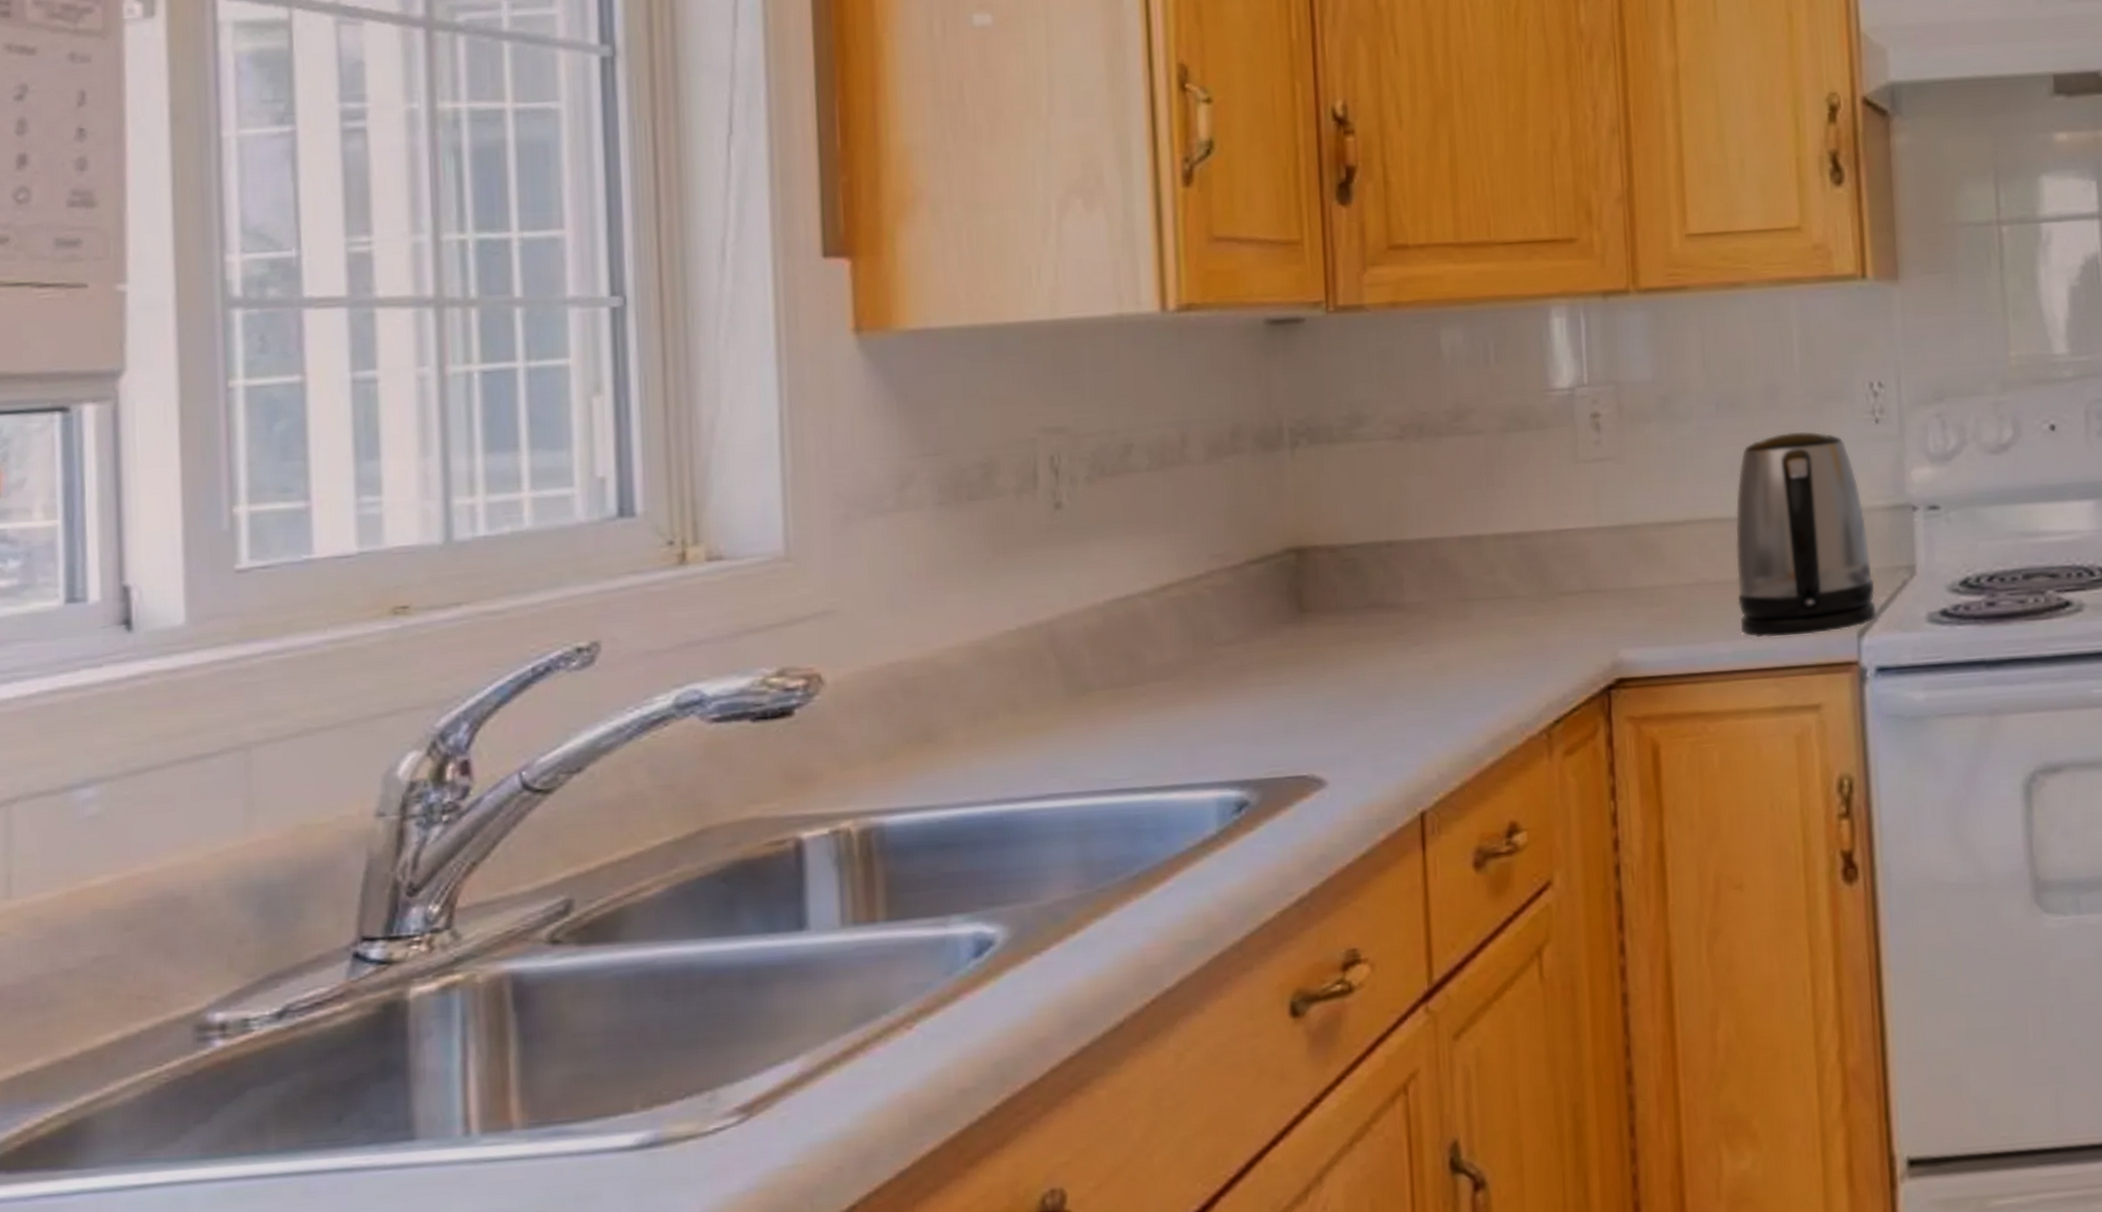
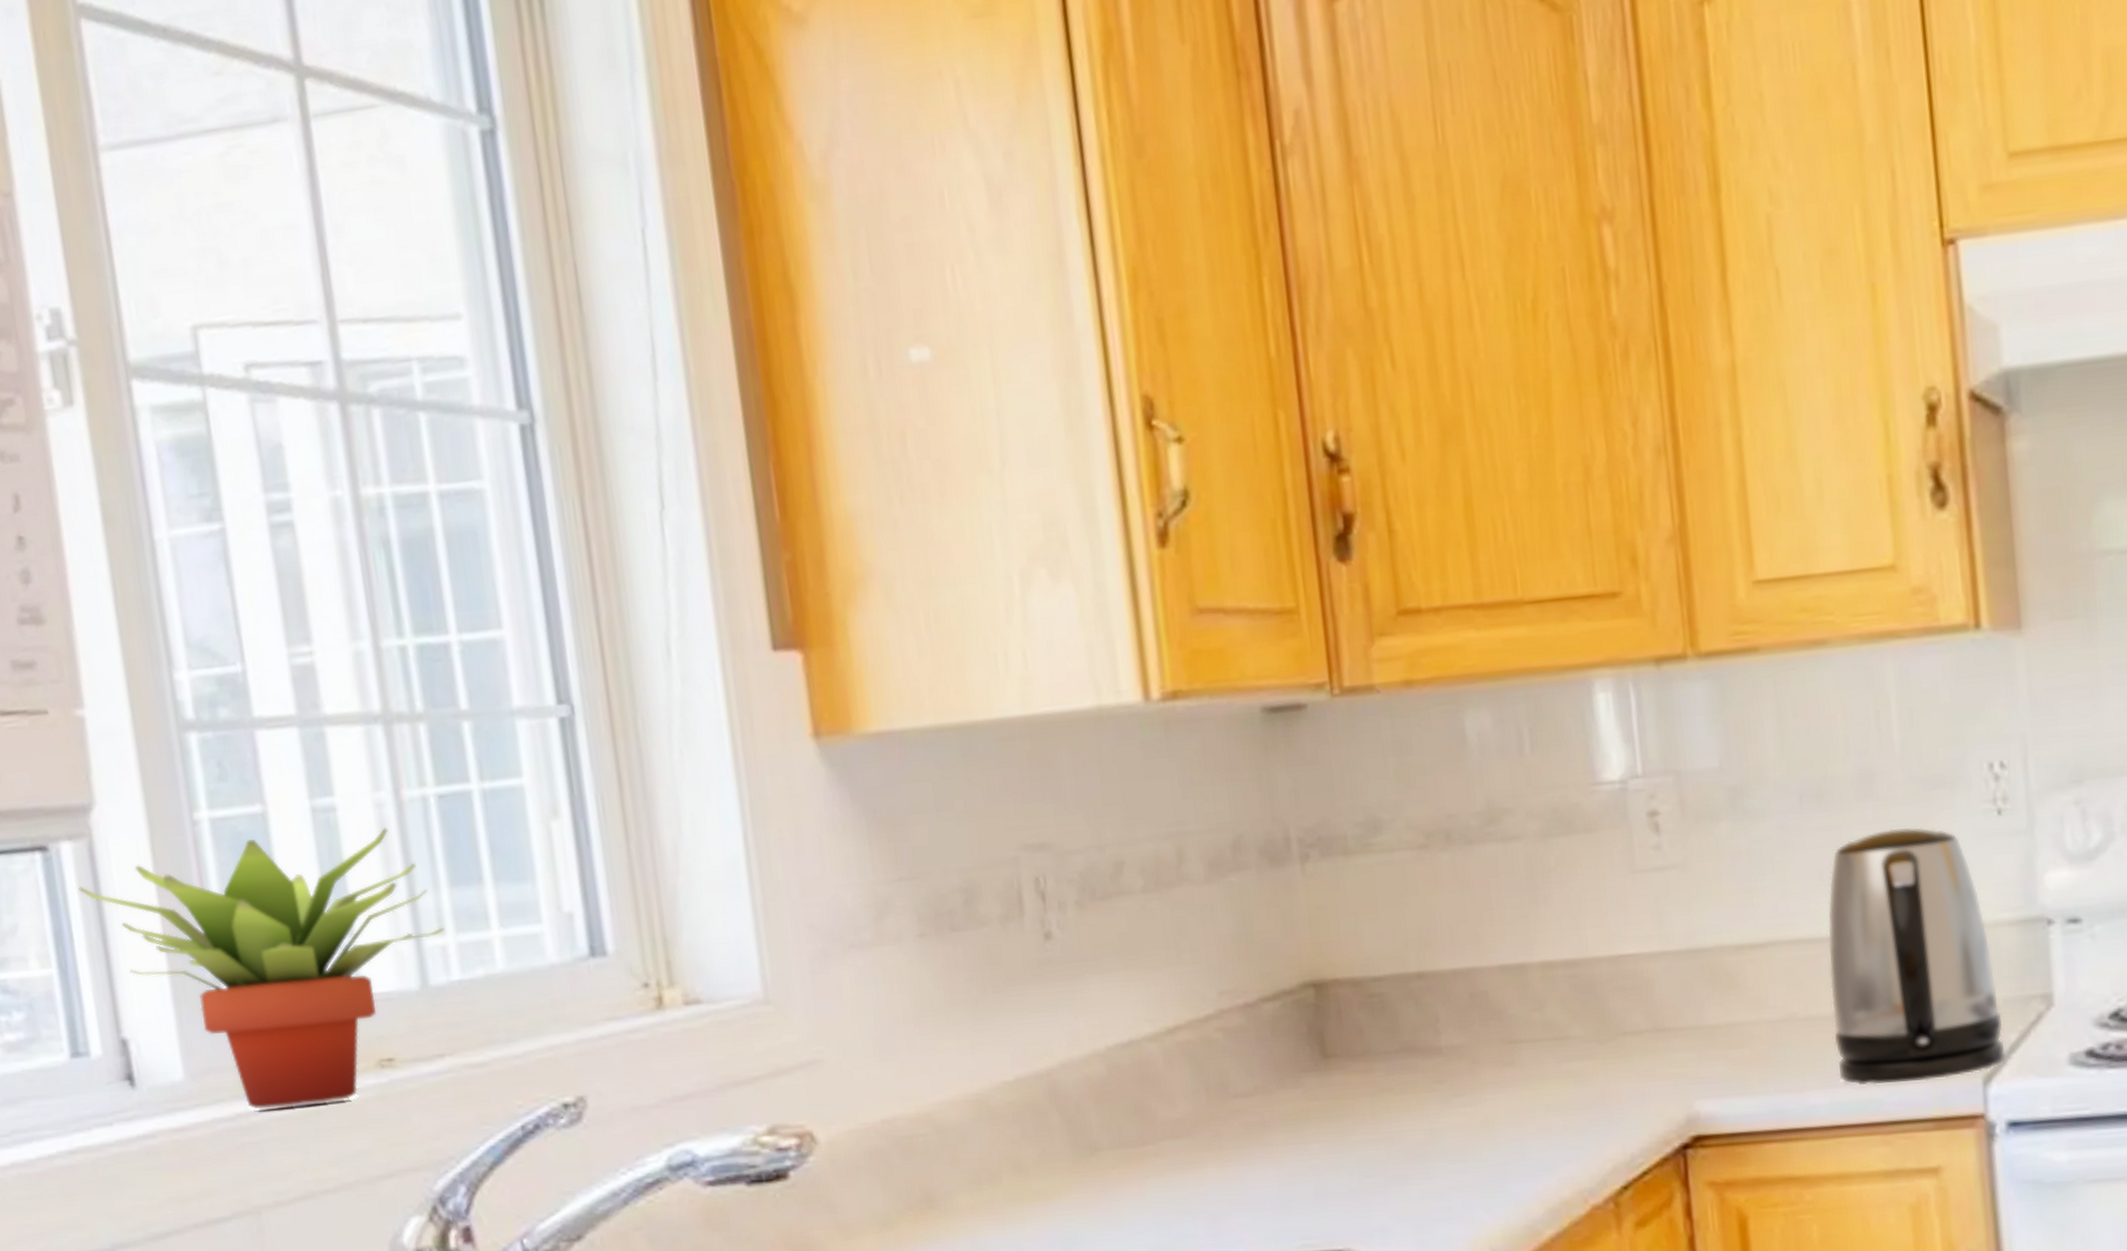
succulent plant: none [97,398,475,653] -> present [78,826,445,1110]

